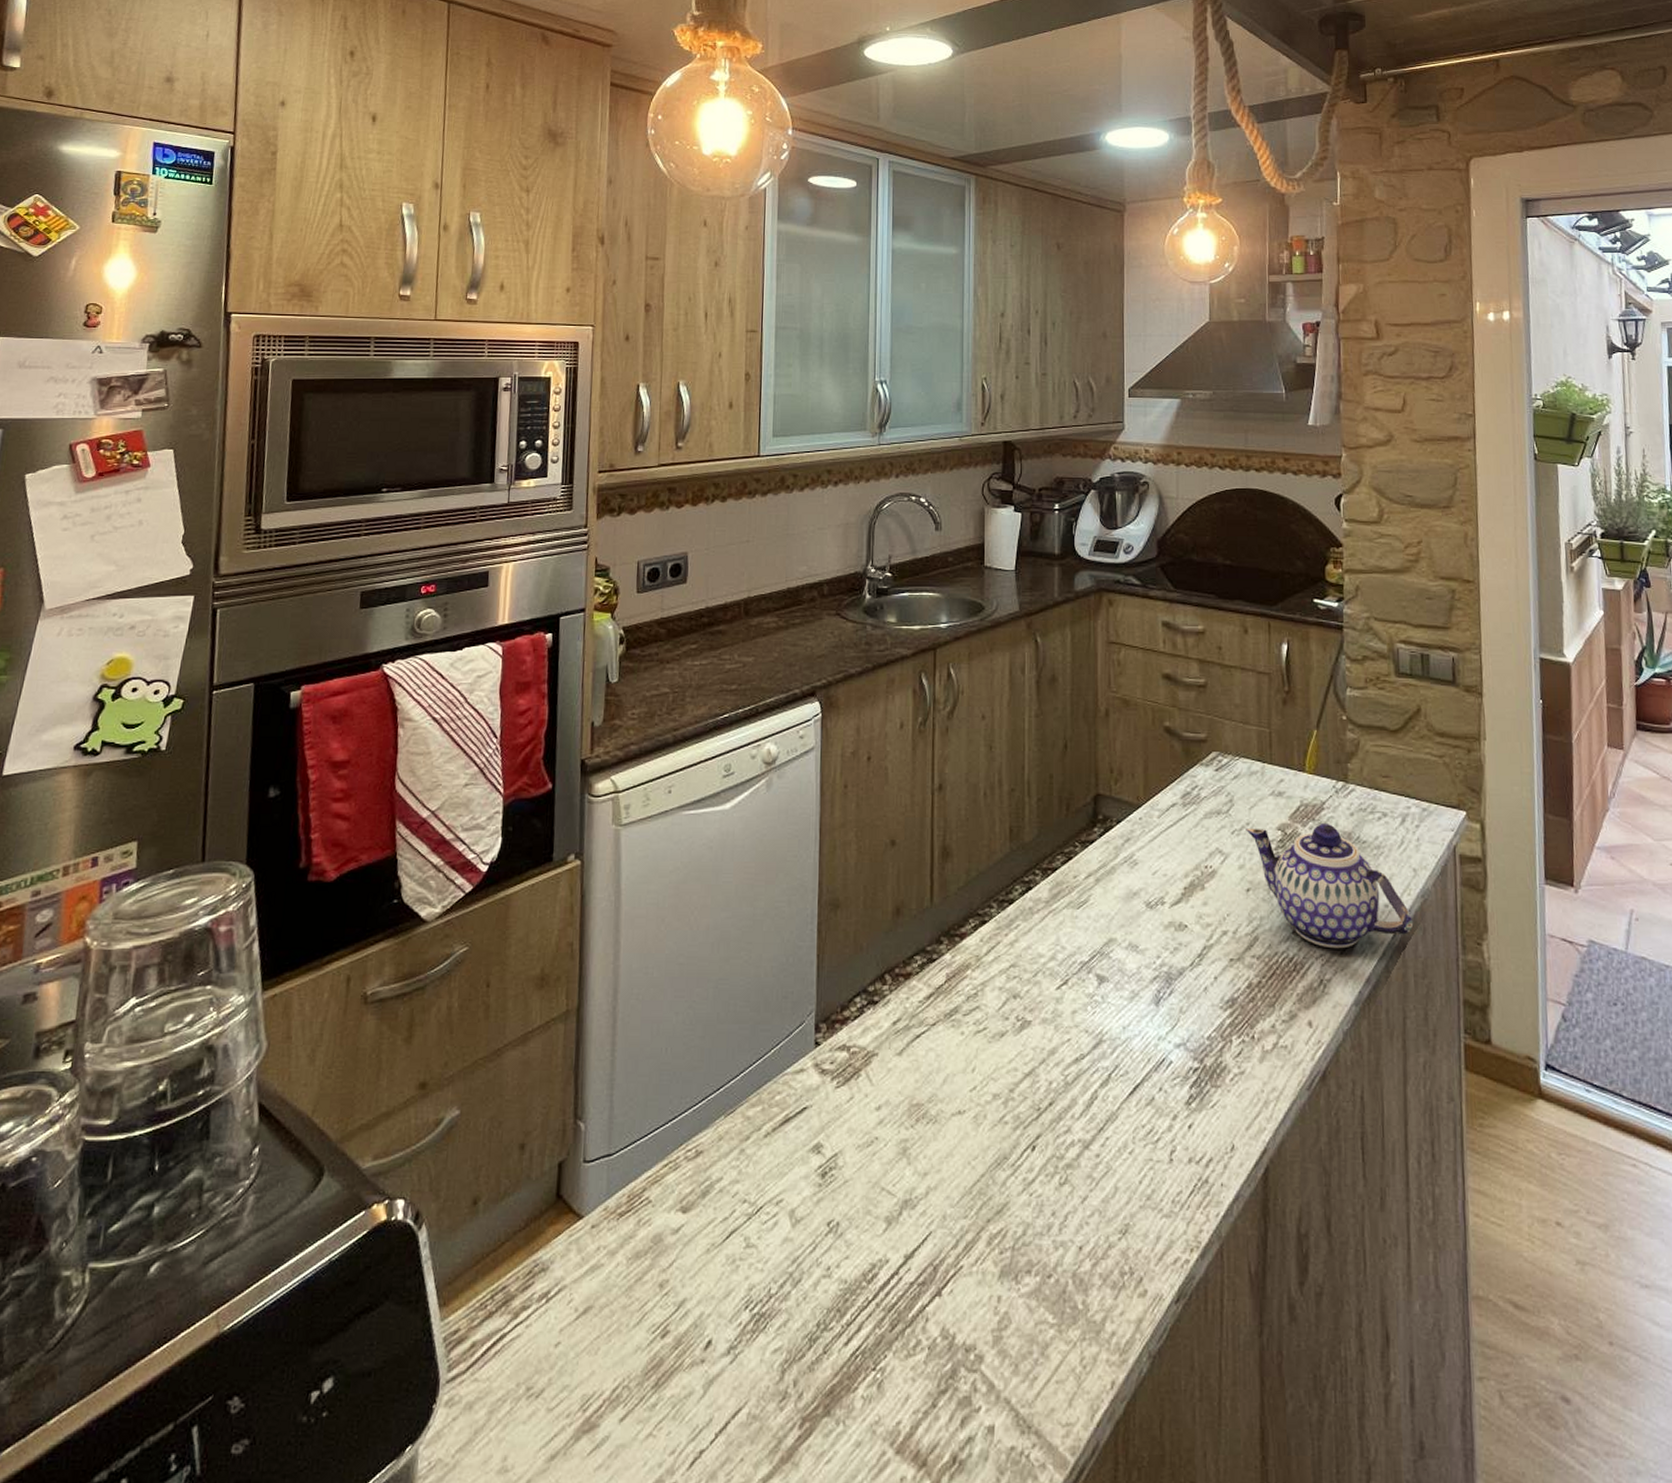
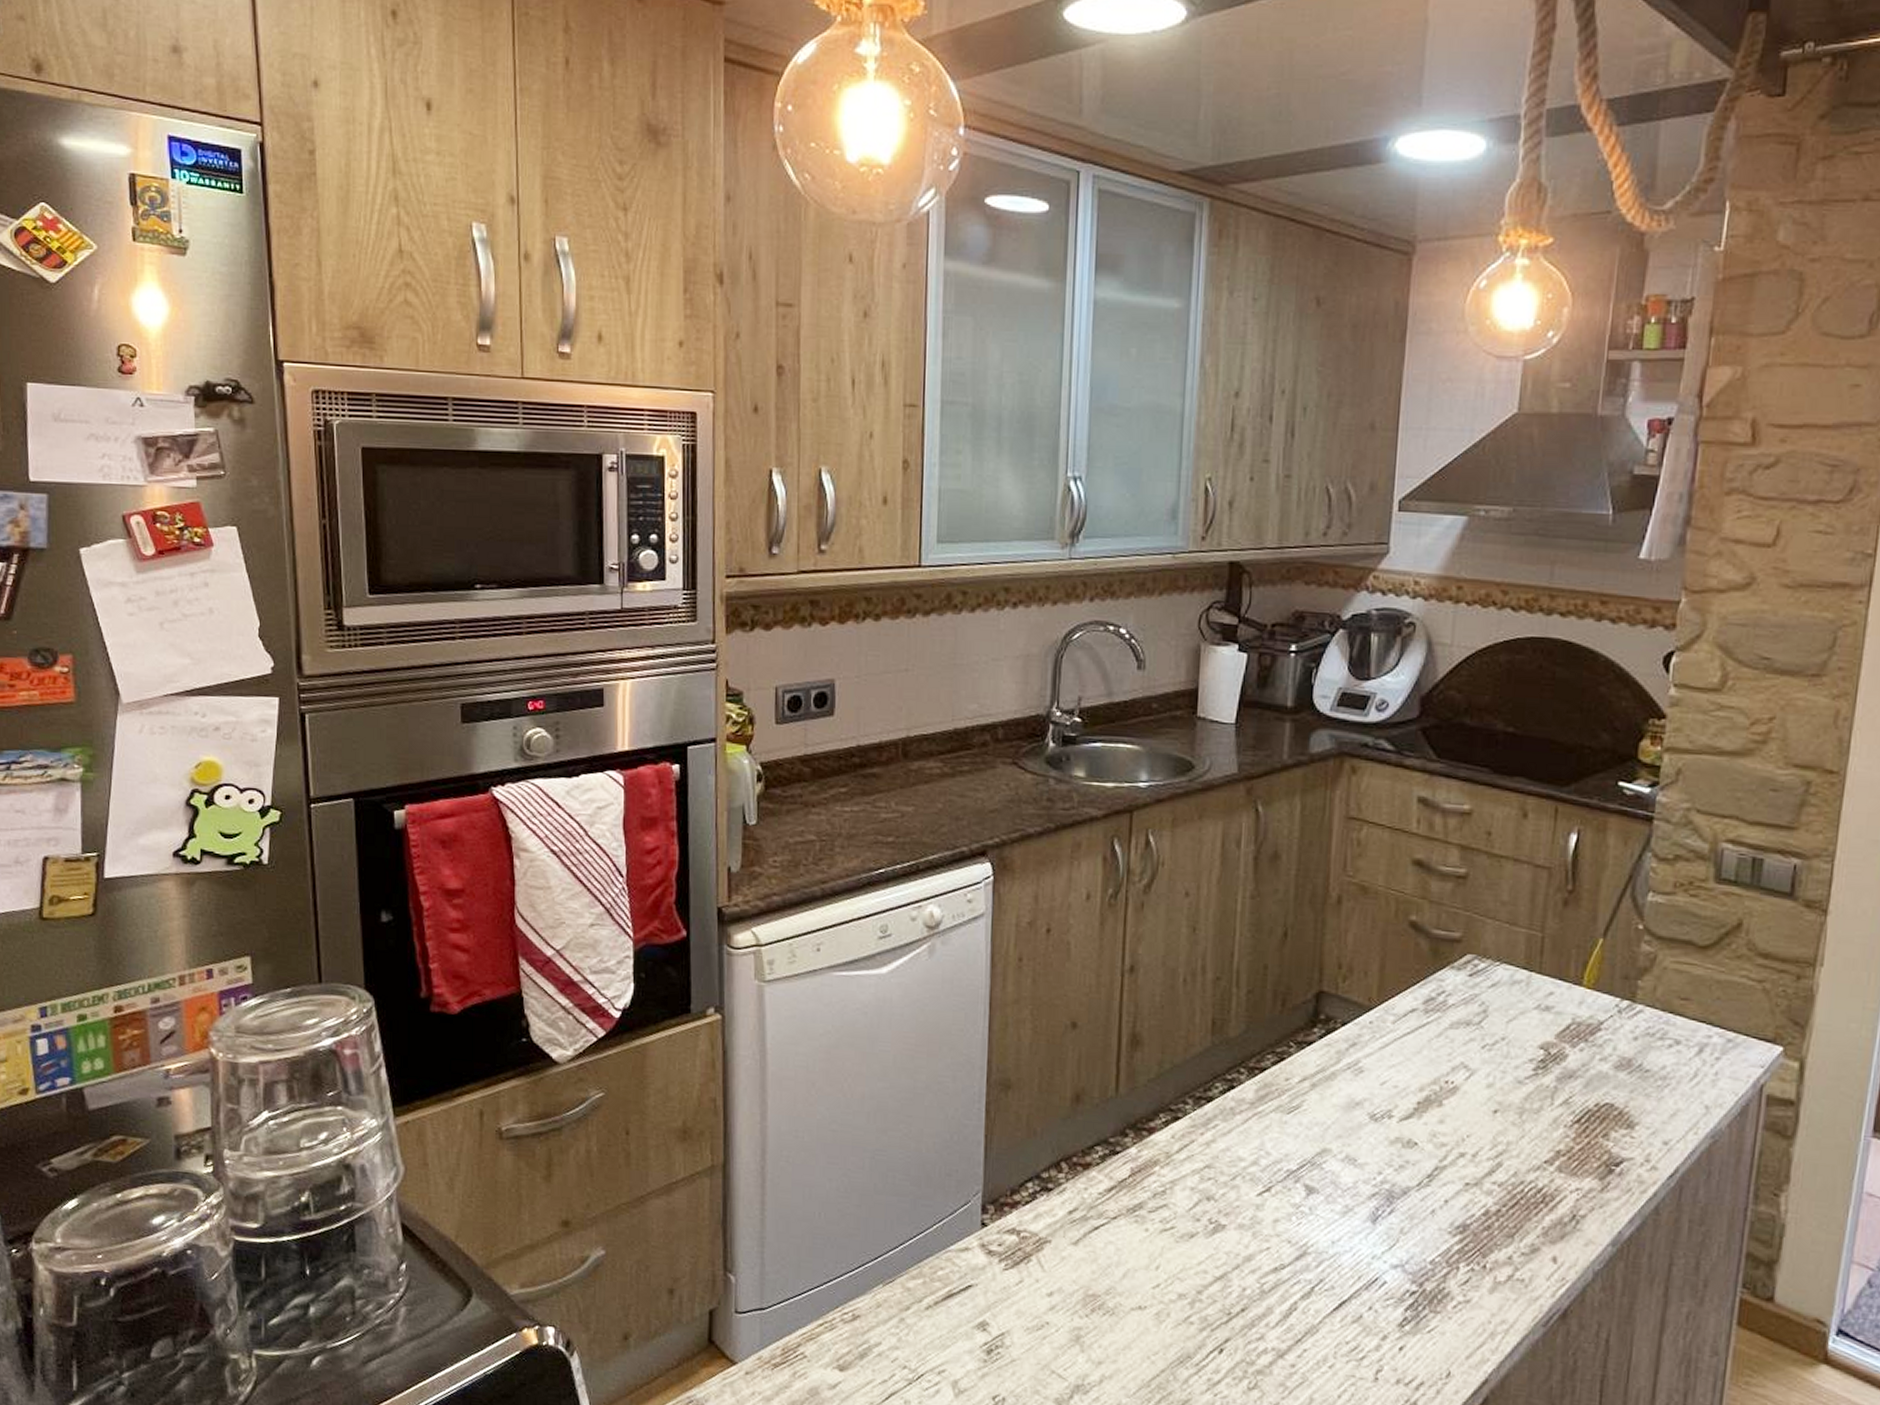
teapot: present [1246,824,1414,949] -> none [1500,1043,1697,1185]

